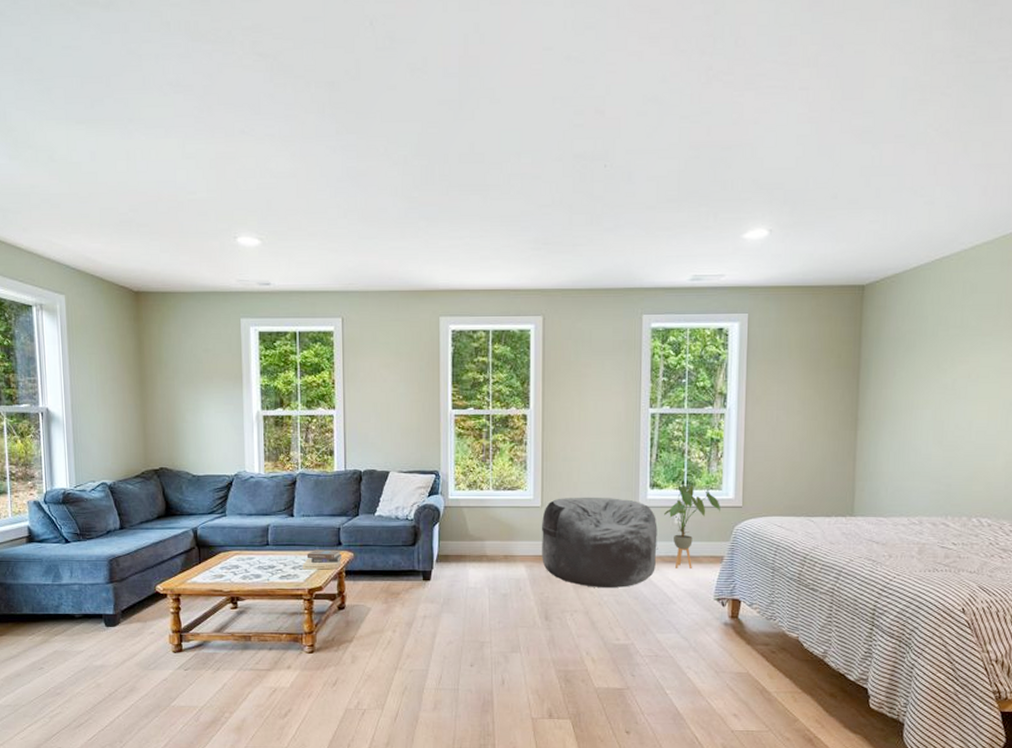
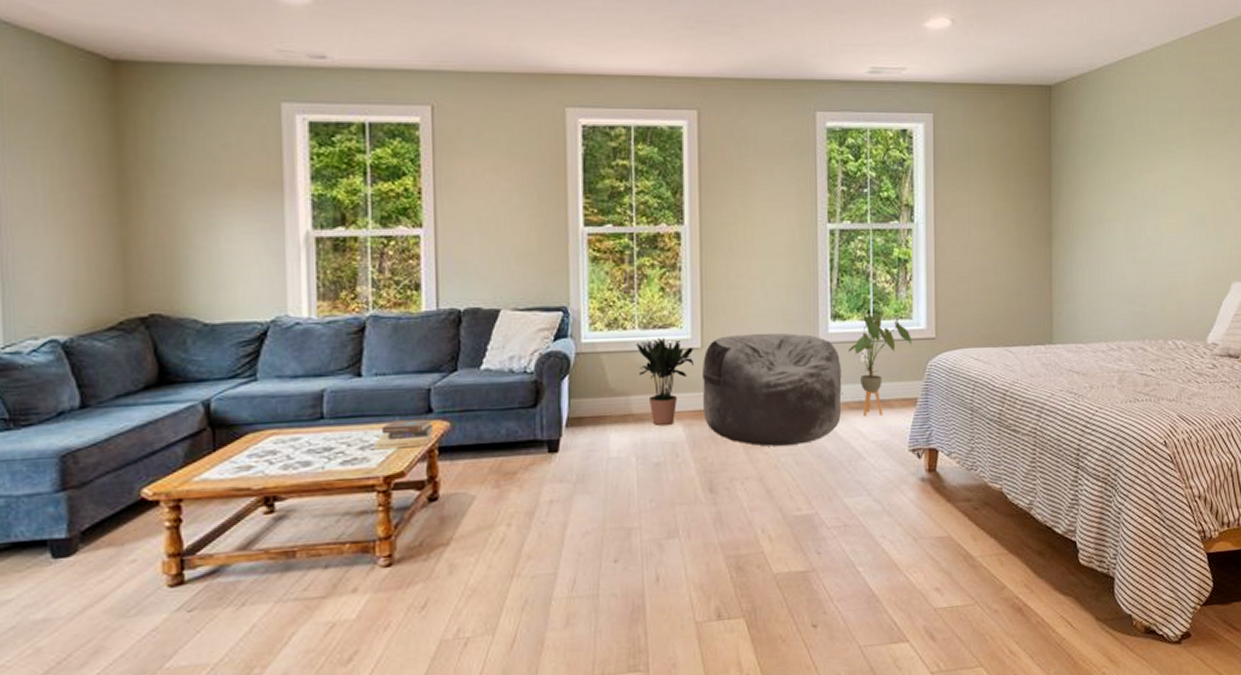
potted plant: none [490,498,535,566] -> present [636,338,693,426]

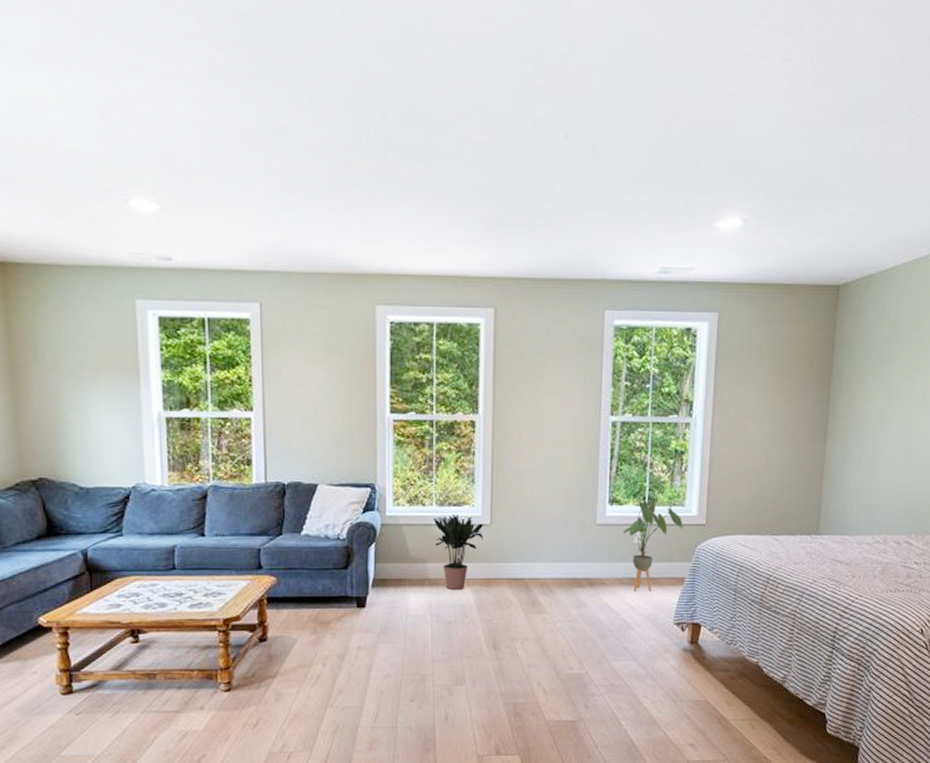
books: present [374,419,434,450] -> none [215,574,264,597]
bean bag chair: present [703,333,843,447] -> none [490,513,616,613]

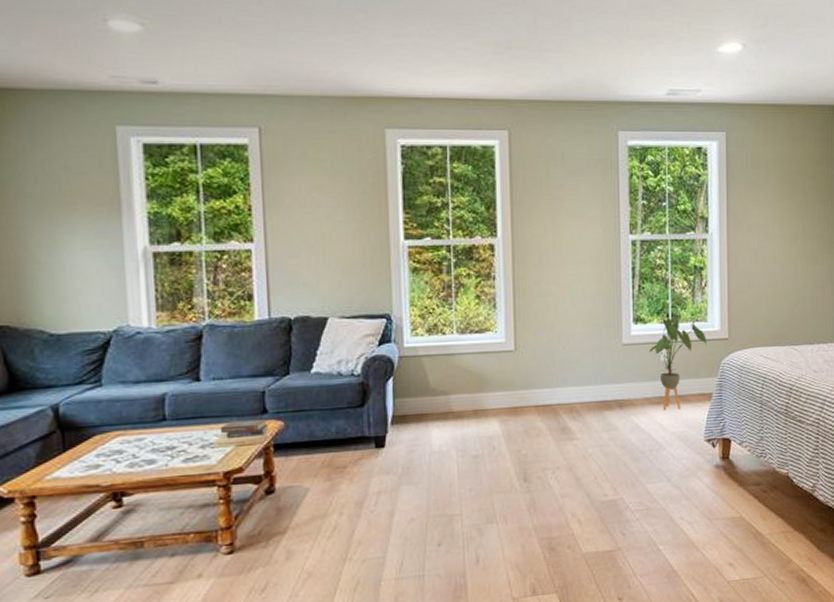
books: none [215,574,264,597] -> present [214,419,269,448]
potted plant: present [433,515,483,591] -> none [454,342,508,422]

